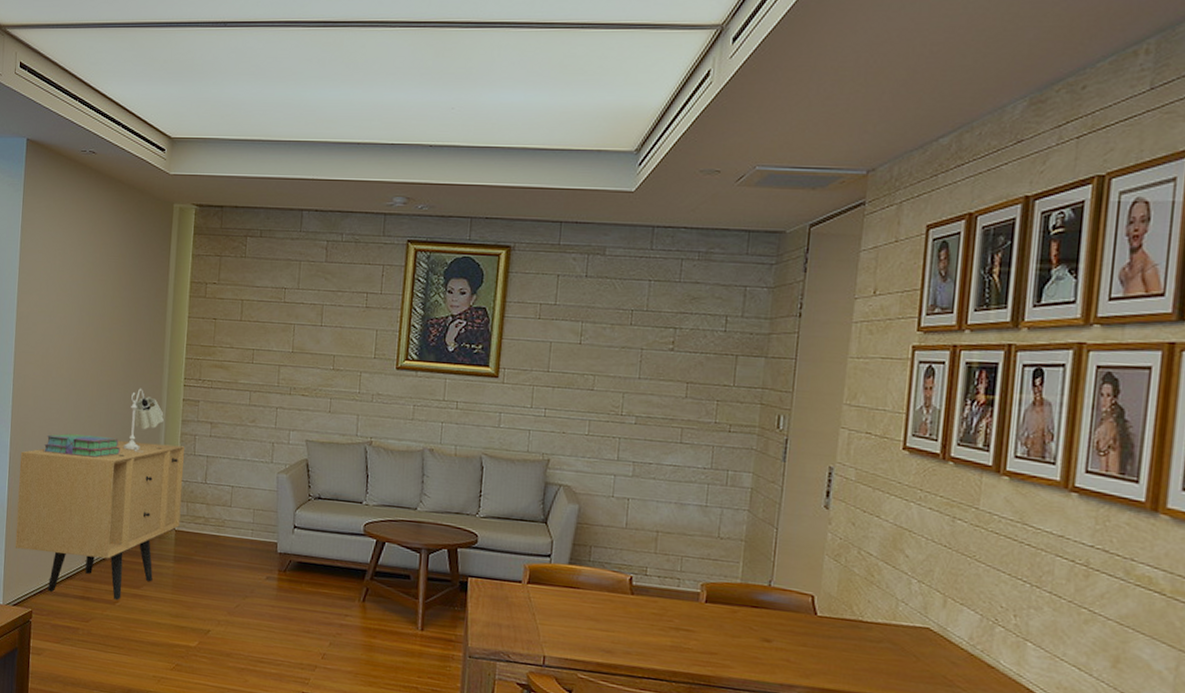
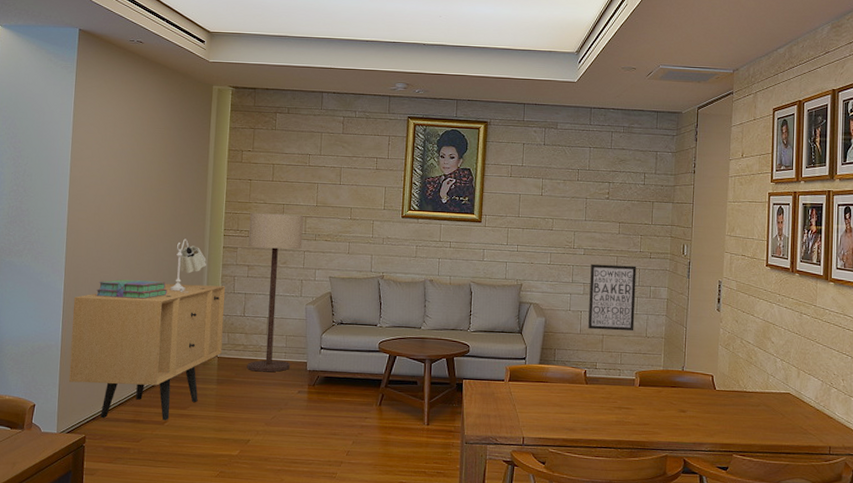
floor lamp: none [208,358,277,553] -> present [247,212,304,372]
wall art: none [637,436,710,529] -> present [588,263,637,332]

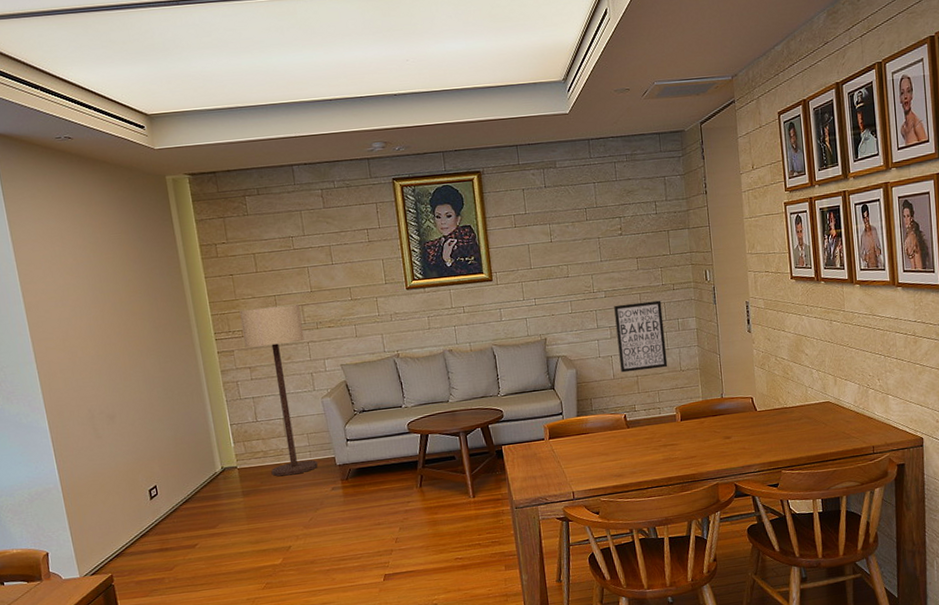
sideboard: present [69,283,226,421] -> none [62,393,241,554]
stack of books: present [96,279,167,299] -> none [86,400,167,429]
table lamp: present [170,238,207,293] -> none [165,350,203,409]

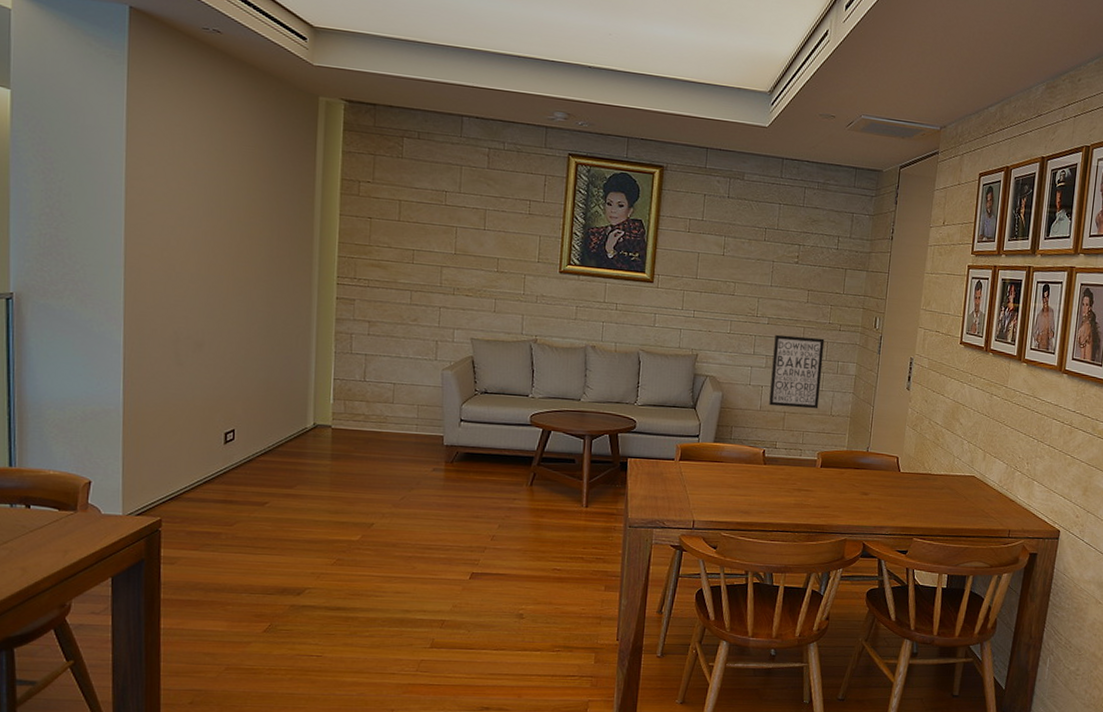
floor lamp: present [239,304,318,477] -> none [368,257,439,447]

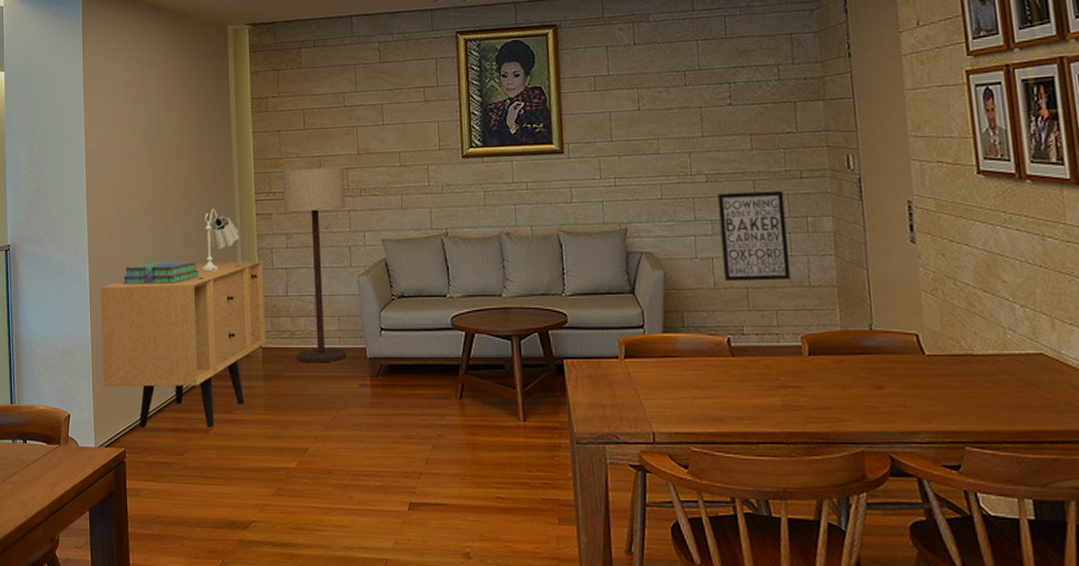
sideboard: none [135,338,341,502] -> present [100,261,266,429]
stack of books: none [169,332,264,357] -> present [123,261,199,285]
table lamp: none [267,285,315,352] -> present [201,208,239,273]
floor lamp: none [368,257,439,447] -> present [282,166,346,363]

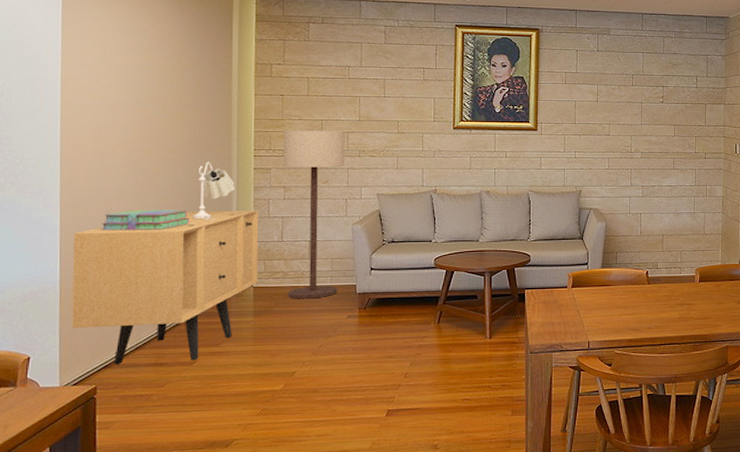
wall art: present [718,190,791,282] -> none [648,166,693,231]

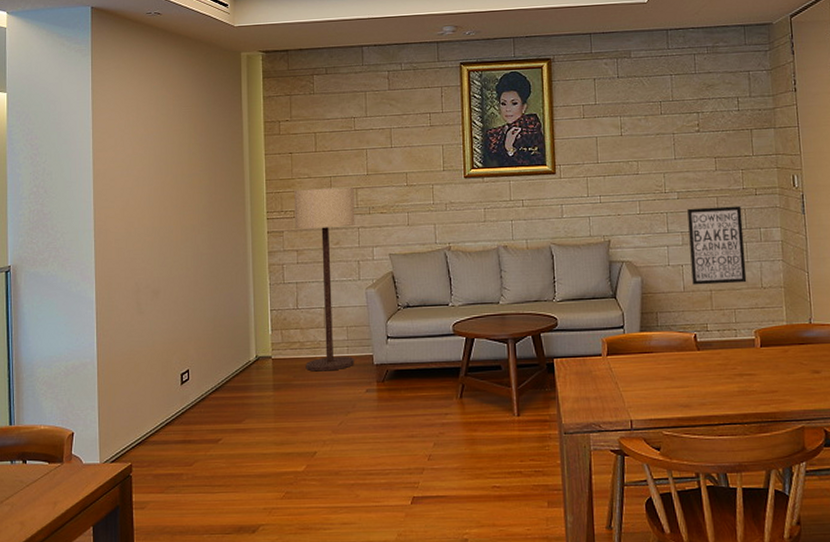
sideboard: present [71,210,259,365] -> none [107,276,276,442]
stack of books: present [102,210,189,231] -> none [132,278,210,303]
table lamp: present [192,161,235,221] -> none [212,227,250,289]
wall art: none [648,166,693,231] -> present [687,205,747,285]

